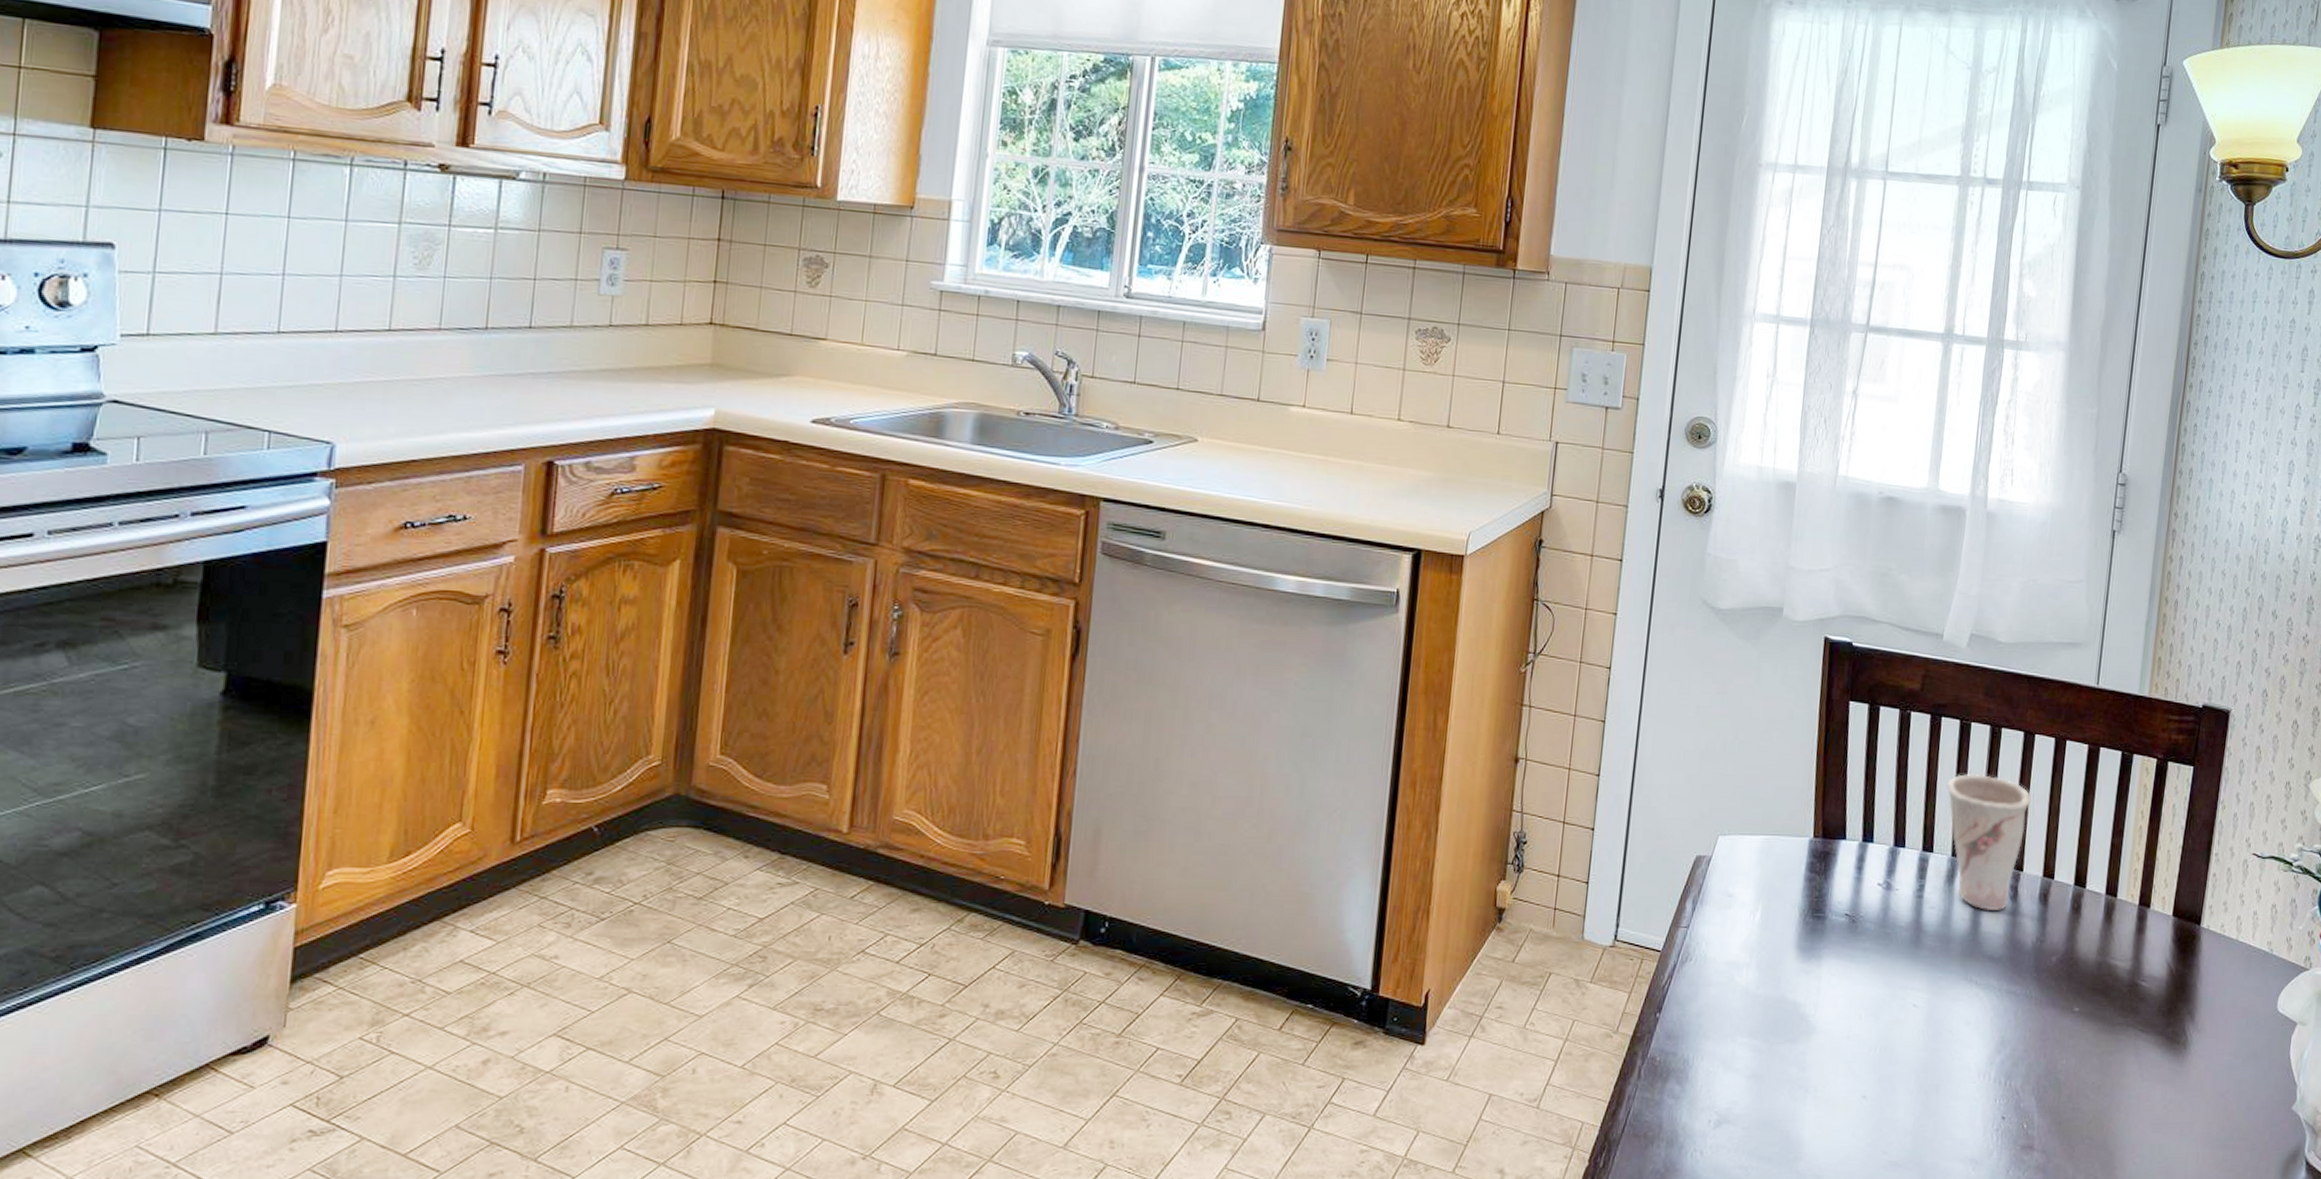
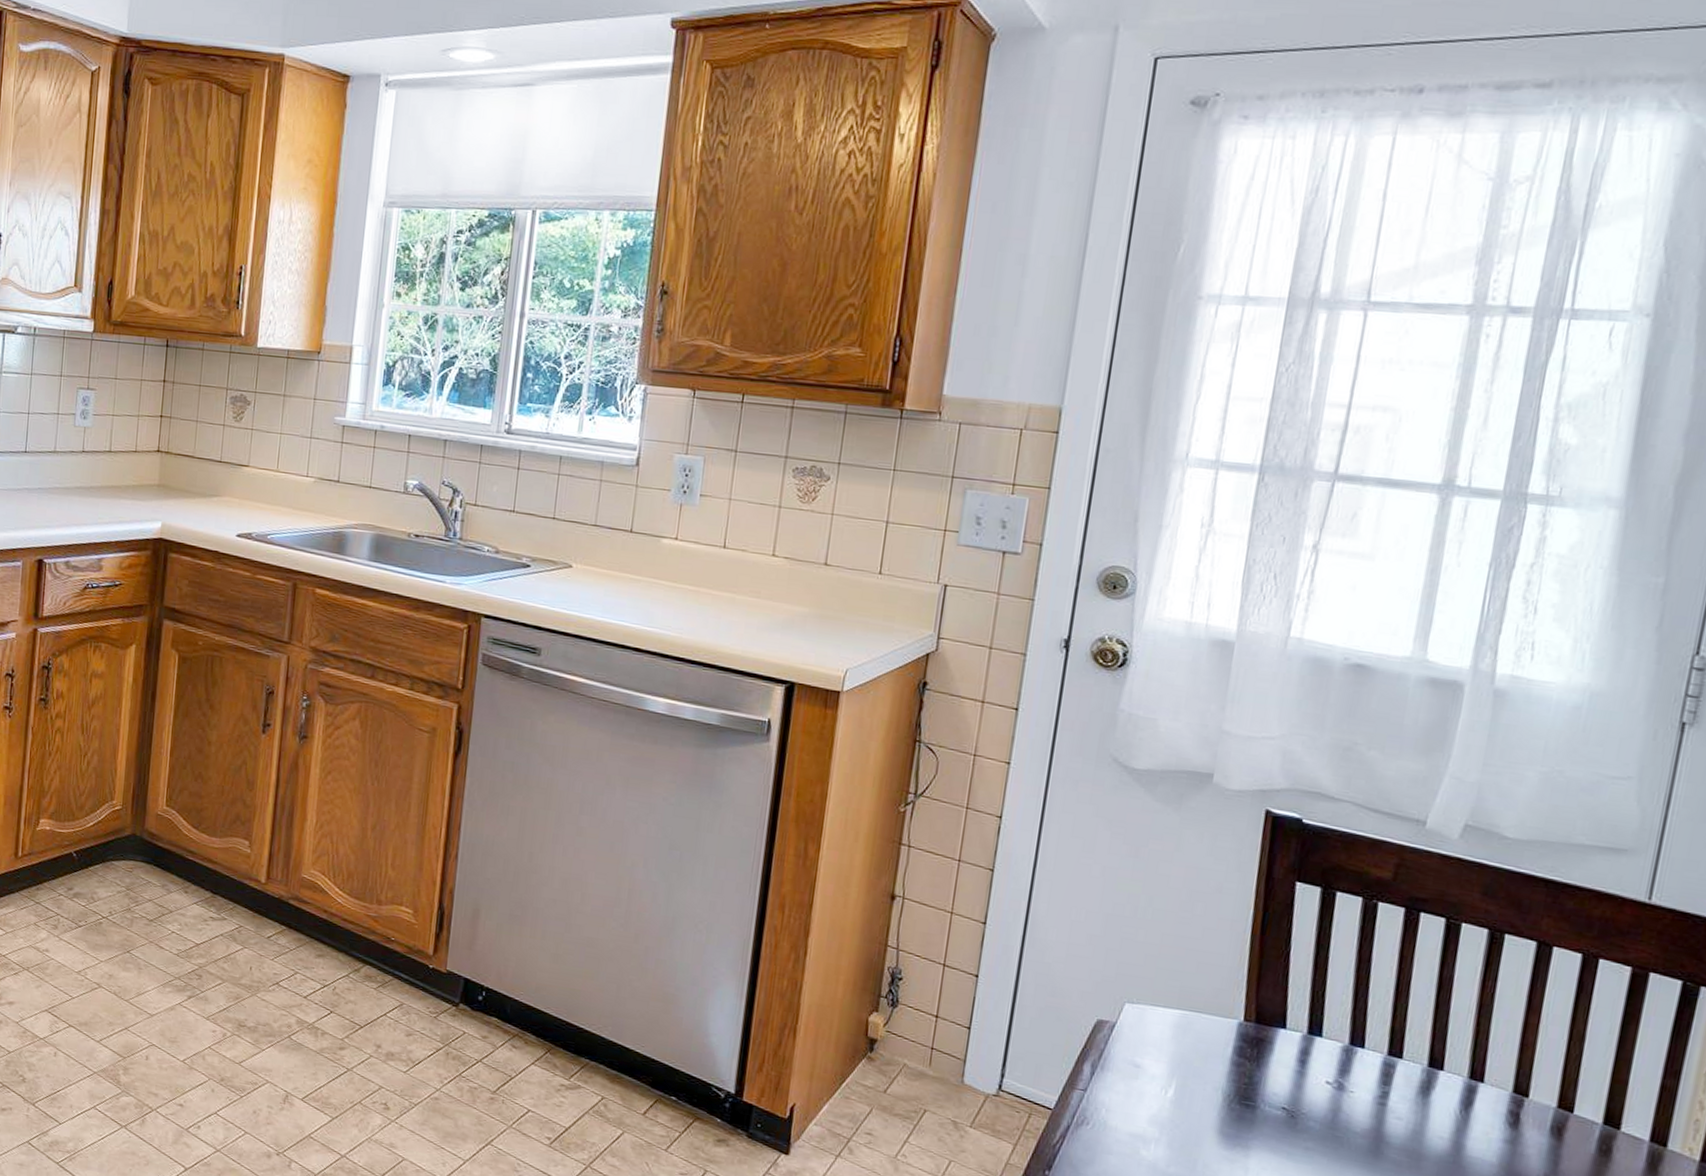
cup: present [1946,773,2032,912] -> none [1424,978,1545,1136]

